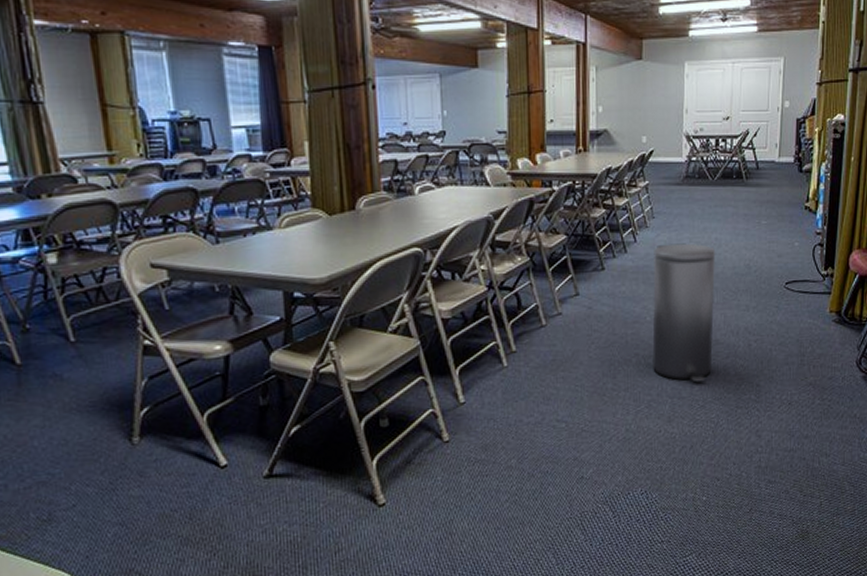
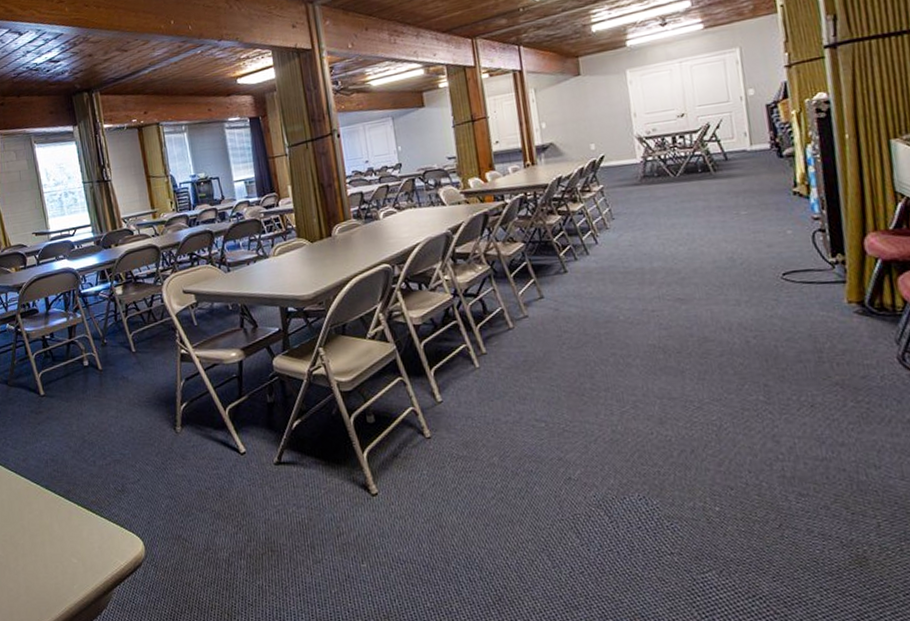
pedal bin: present [651,243,715,383] -> none [618,240,705,382]

